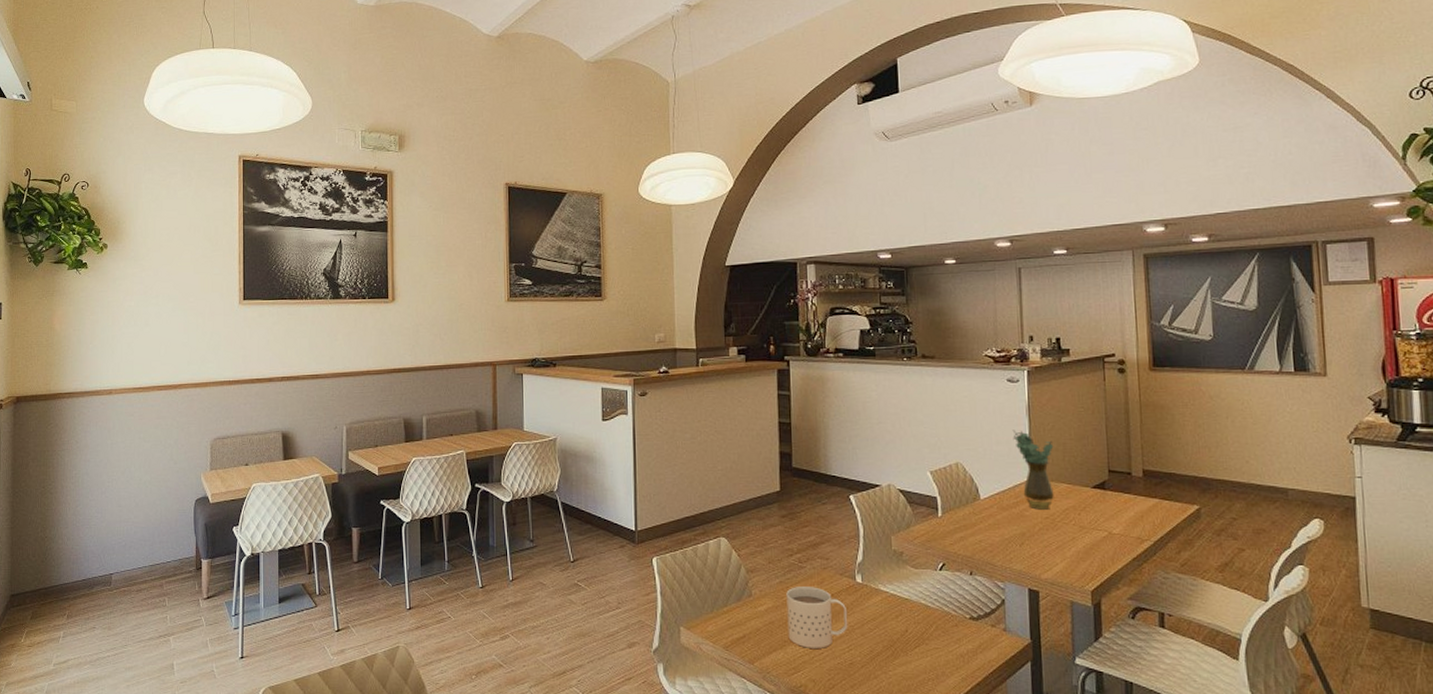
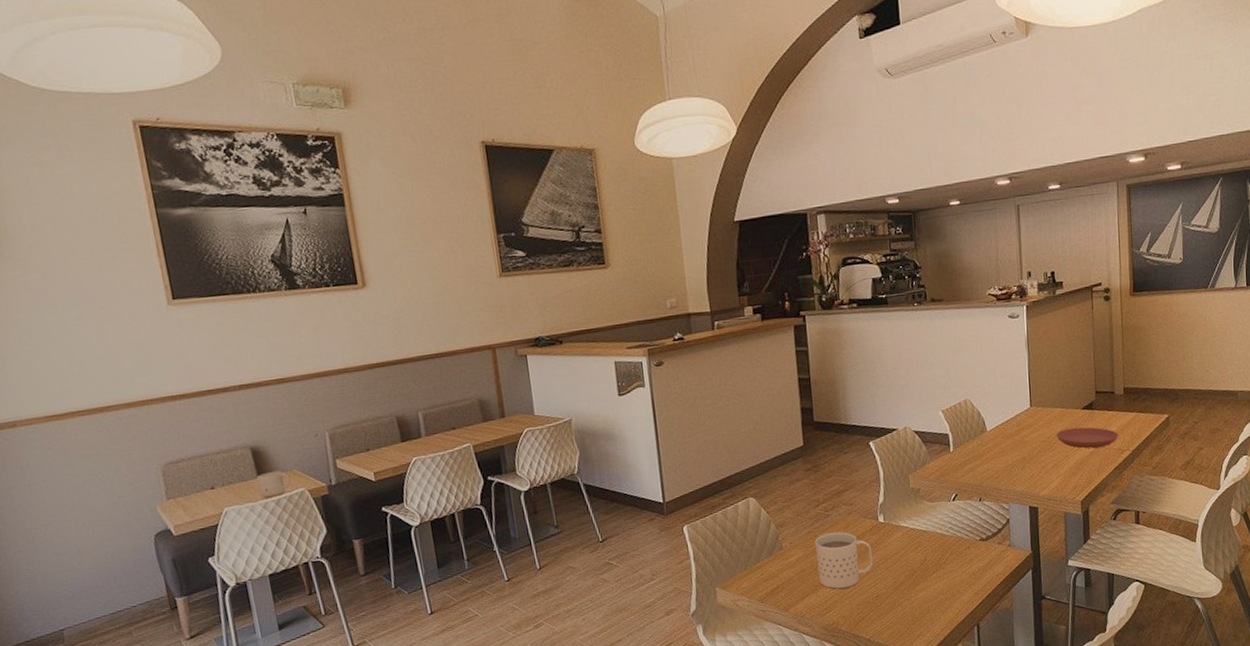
mug: none [282,455,309,479] -> present [256,470,291,498]
vase: present [1012,430,1054,510] -> none [1014,363,1050,435]
saucer: none [1061,508,1137,532] -> present [1056,427,1119,448]

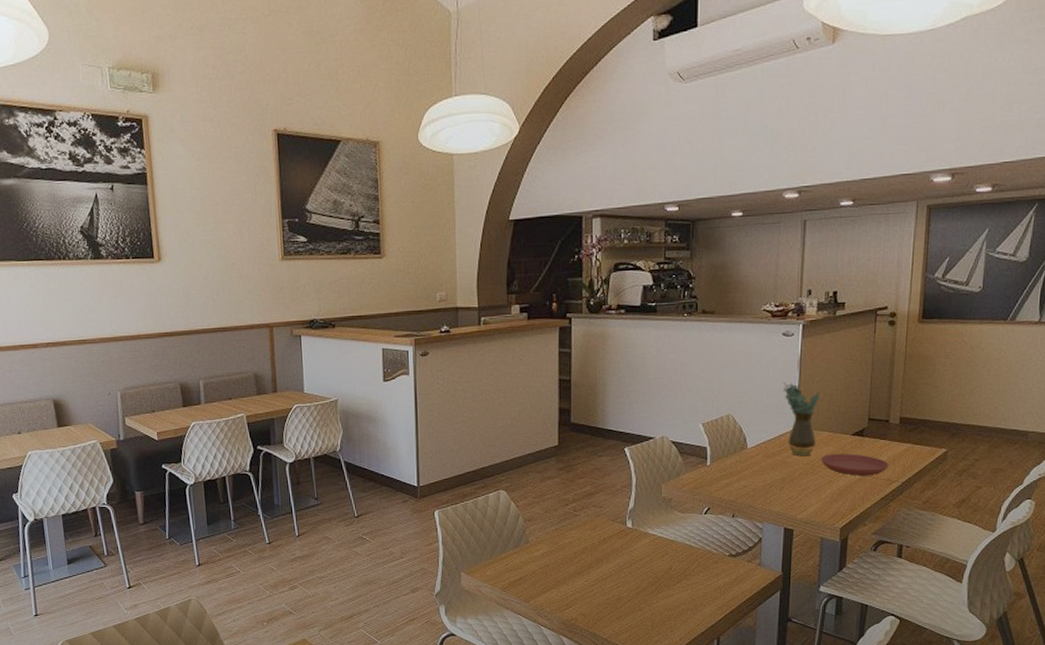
mug: present [256,470,291,498] -> none [56,422,85,446]
mug: present [815,532,874,589] -> none [561,532,618,587]
vase: none [1014,363,1050,435] -> present [783,382,820,457]

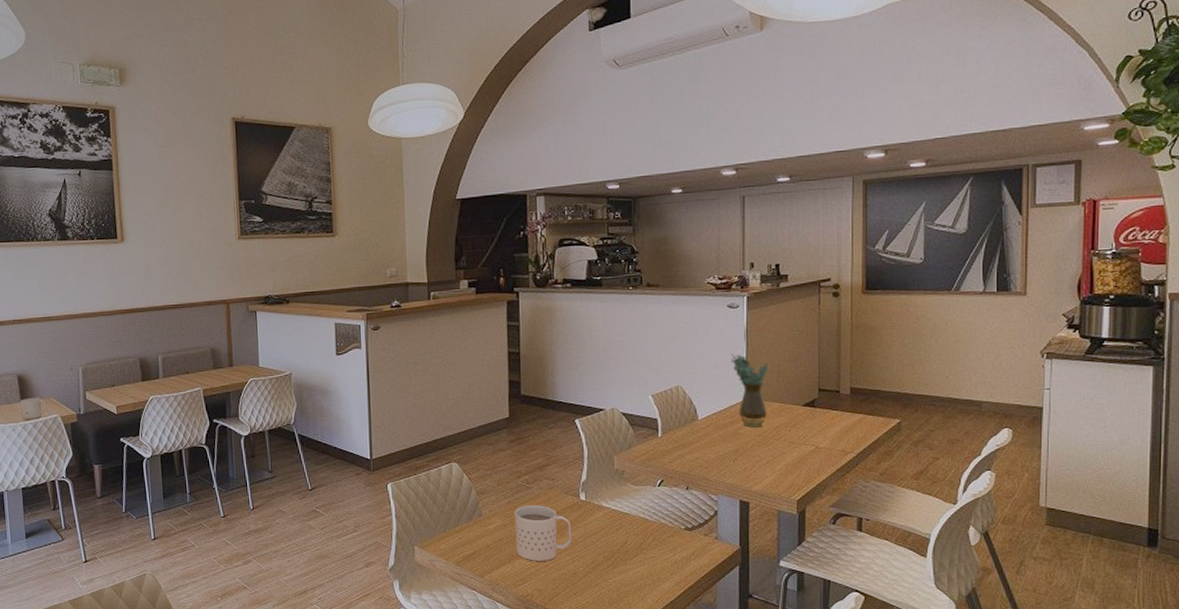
mug: none [56,422,85,446] -> present [19,397,47,420]
mug: none [561,532,618,587] -> present [514,505,572,561]
saucer: present [820,454,889,475] -> none [773,425,842,447]

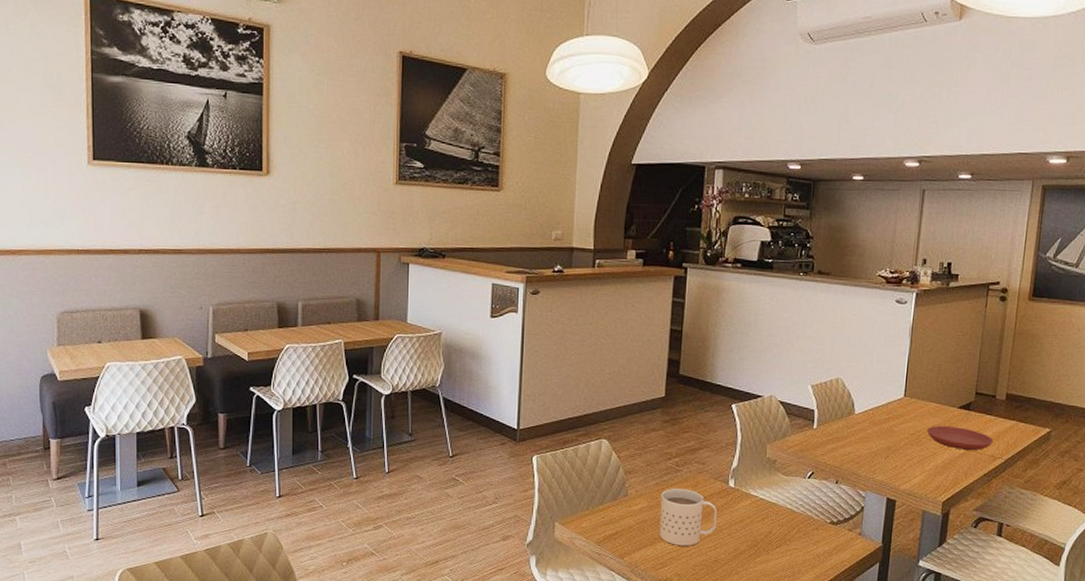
mug: present [19,397,47,420] -> none [140,335,170,360]
vase: present [730,353,769,428] -> none [893,349,930,427]
saucer: none [773,425,842,447] -> present [926,426,994,450]

